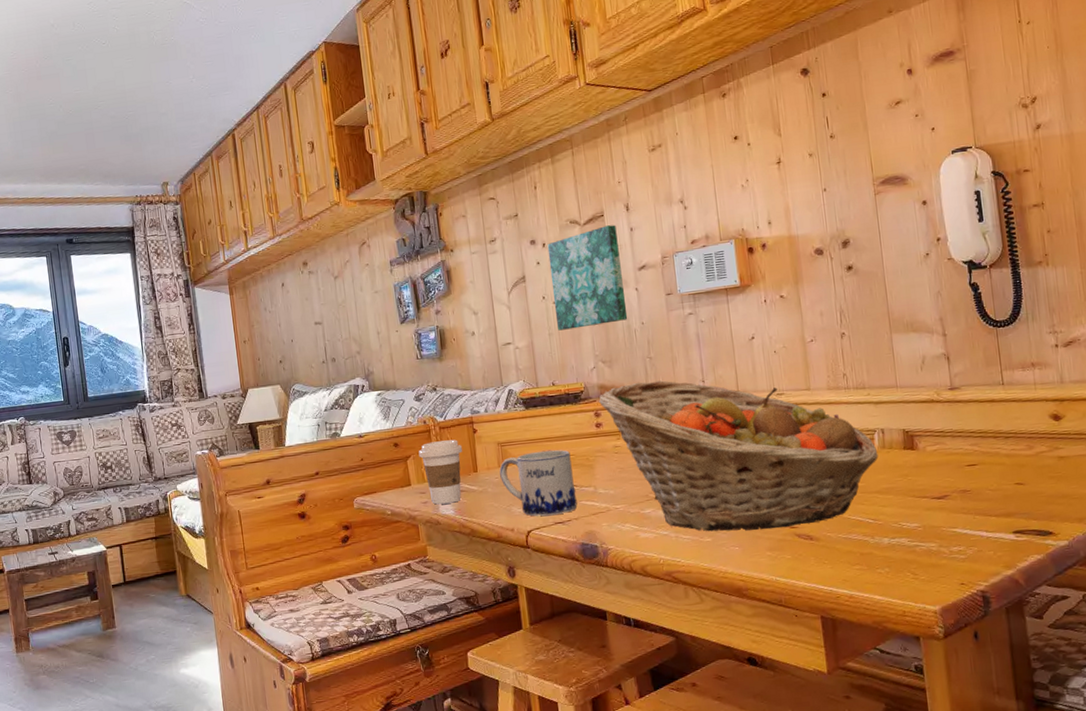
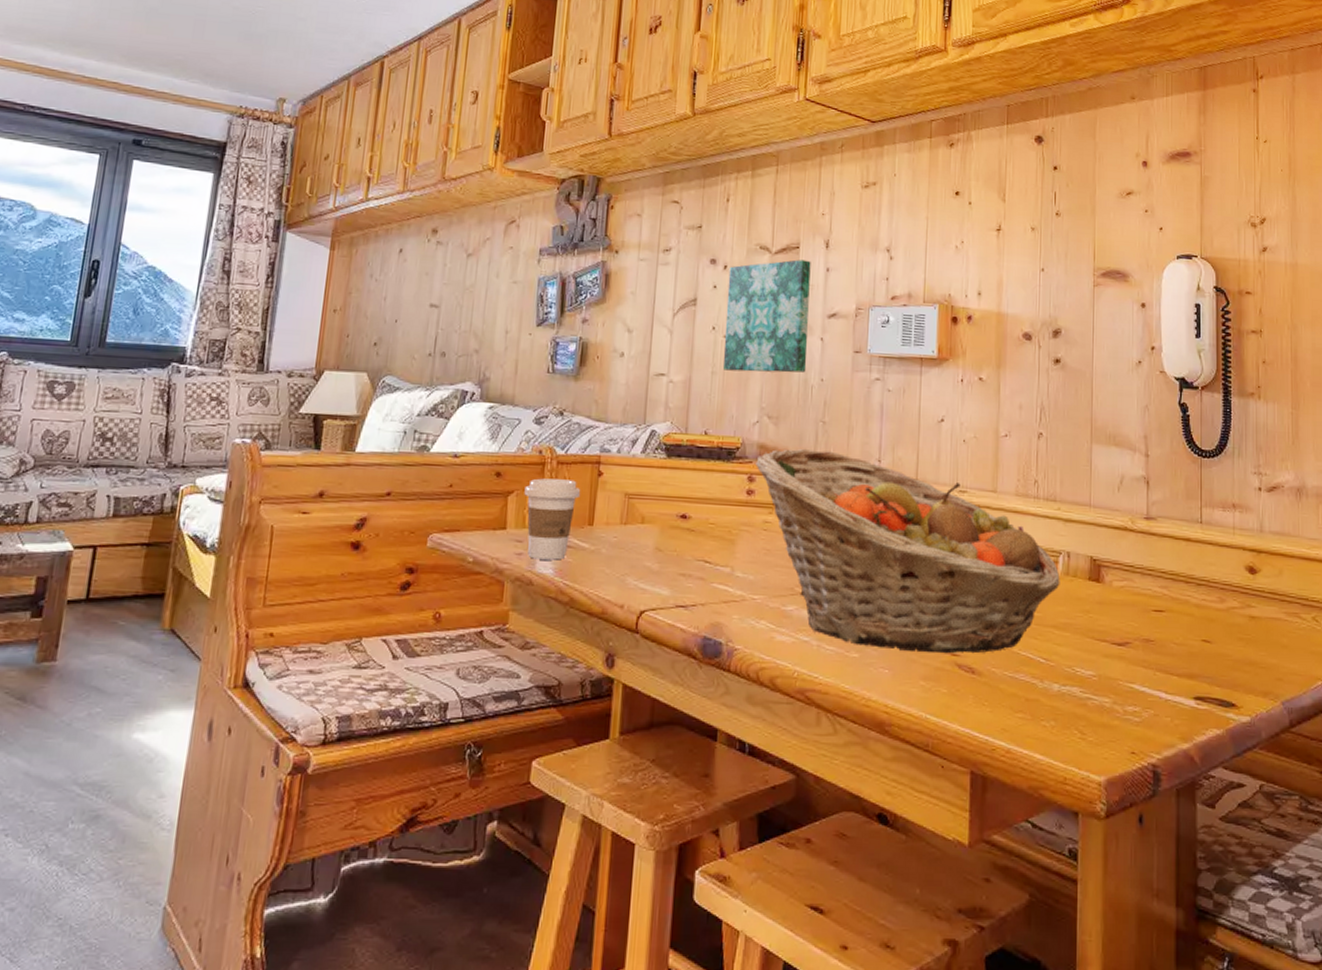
mug: present [499,449,578,516] -> none [620,511,710,596]

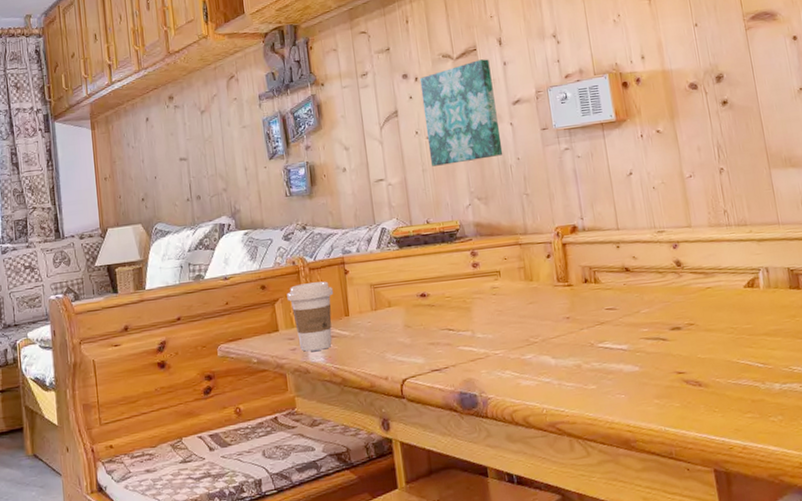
fruit basket: present [756,448,1060,654] -> none [475,218,764,379]

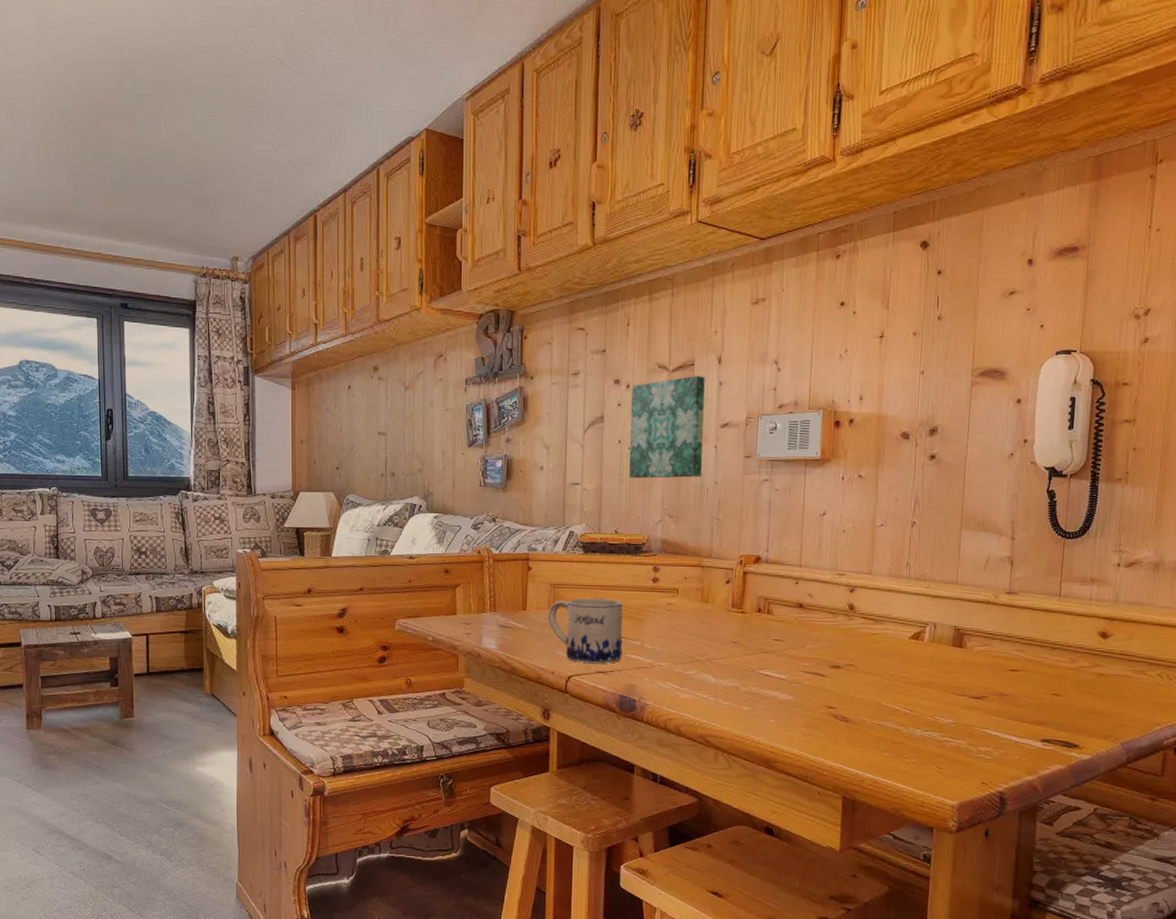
coffee cup: present [287,281,334,352] -> none [469,573,515,638]
mug: none [372,291,455,363] -> present [549,597,623,664]

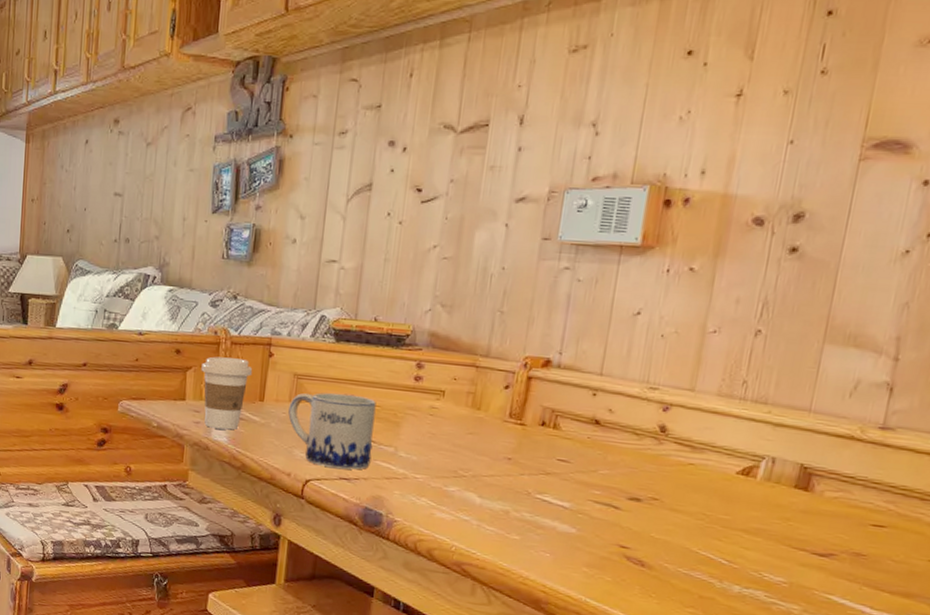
coffee cup: none [469,573,515,638] -> present [201,356,253,430]
wall art: present [629,376,705,479] -> none [397,139,501,261]

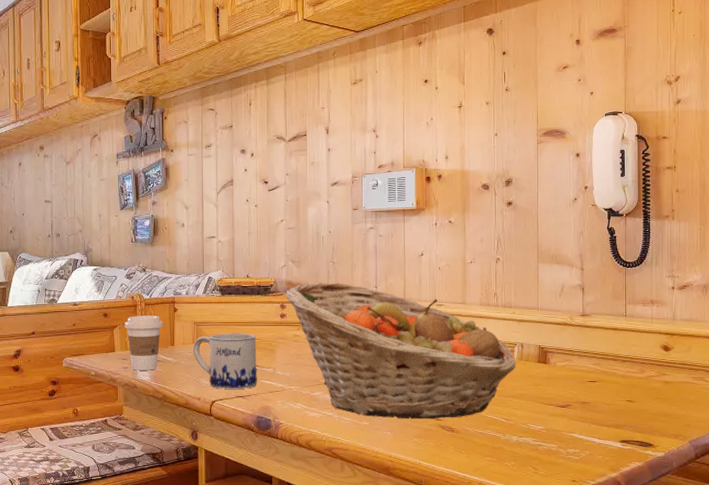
fruit basket: none [425,337,760,549] -> present [285,282,516,420]

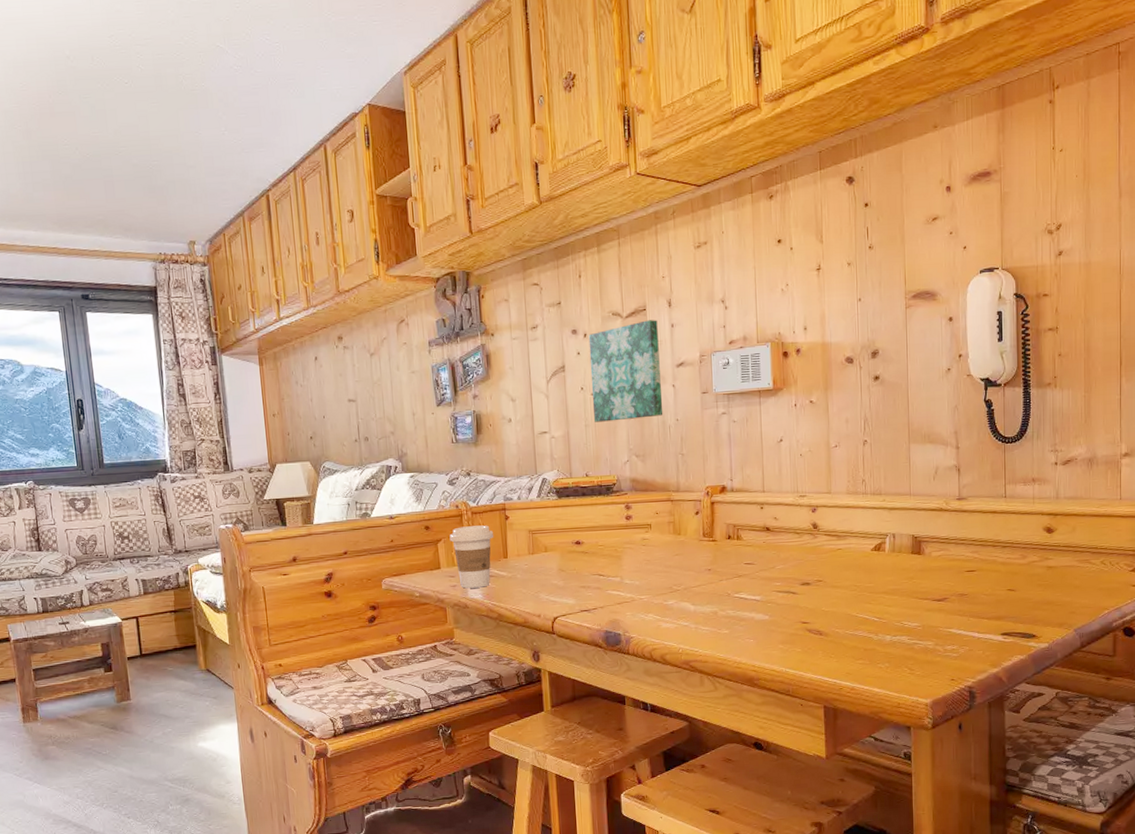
mug: present [193,333,257,390] -> none [529,539,604,604]
wall art: none [255,144,318,230] -> present [588,320,663,422]
fruit basket: present [285,282,516,420] -> none [630,477,888,624]

